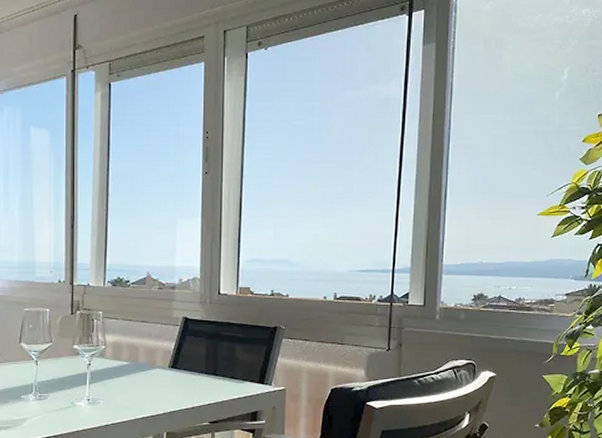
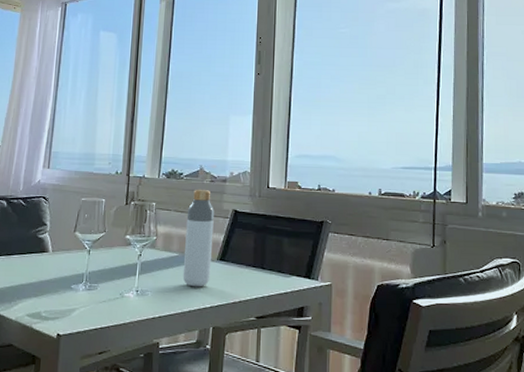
bottle: none [134,296,164,395] -> present [182,189,214,287]

